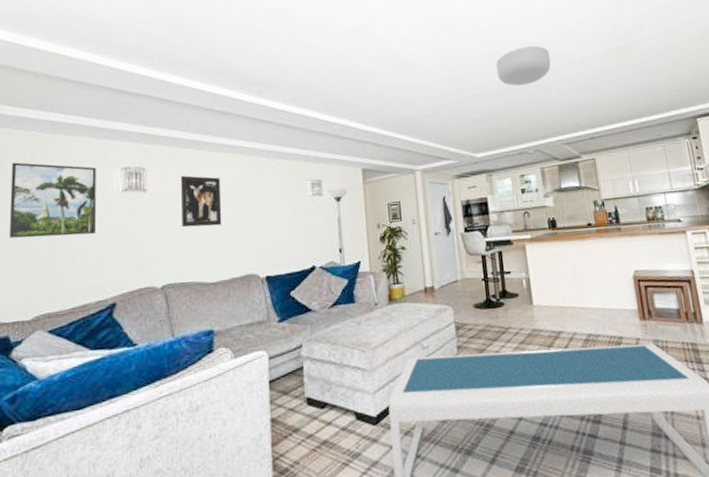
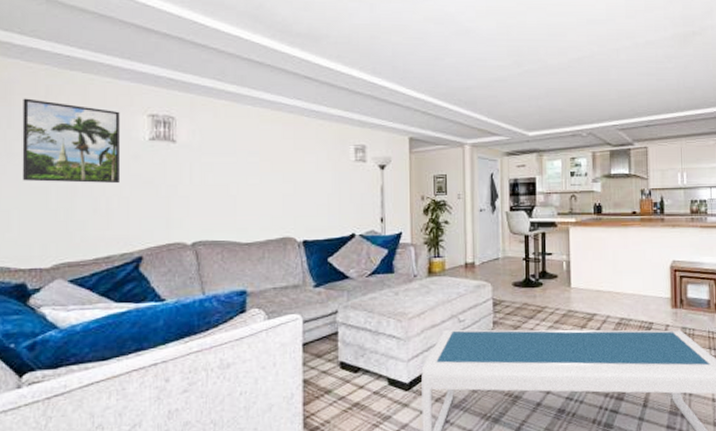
wall art: present [180,175,222,228] -> none [213,129,258,185]
ceiling light: present [496,46,551,86] -> none [557,23,614,64]

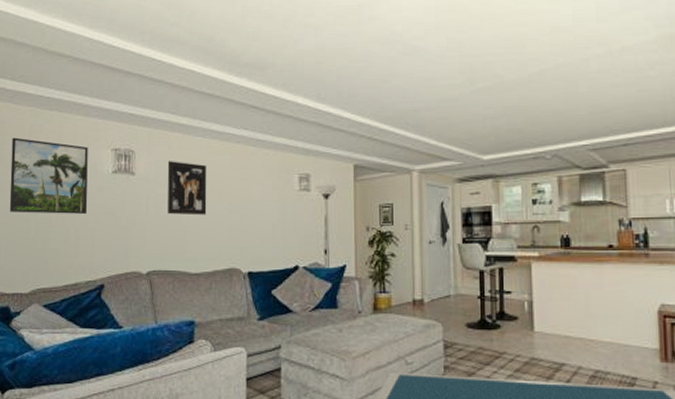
wall art: none [213,129,258,185] -> present [167,161,207,216]

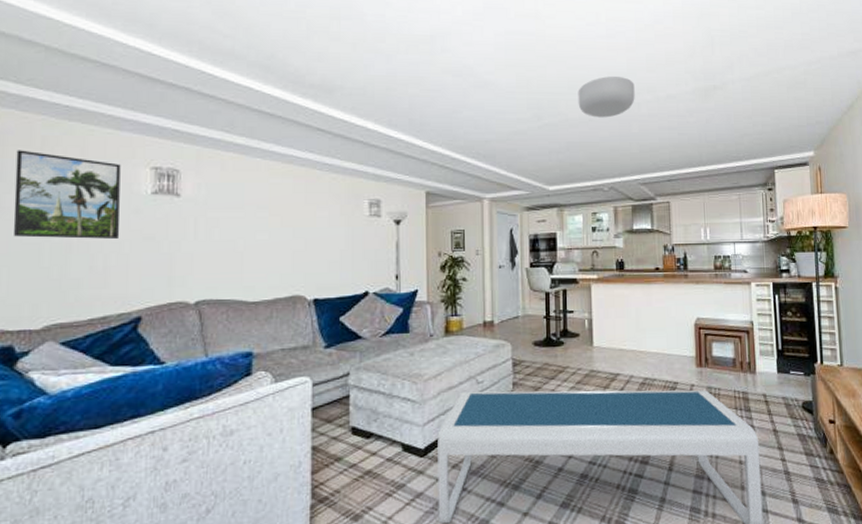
wall art: present [167,161,207,216] -> none [220,183,267,241]
ceiling light: none [515,31,583,78] -> present [578,76,635,118]

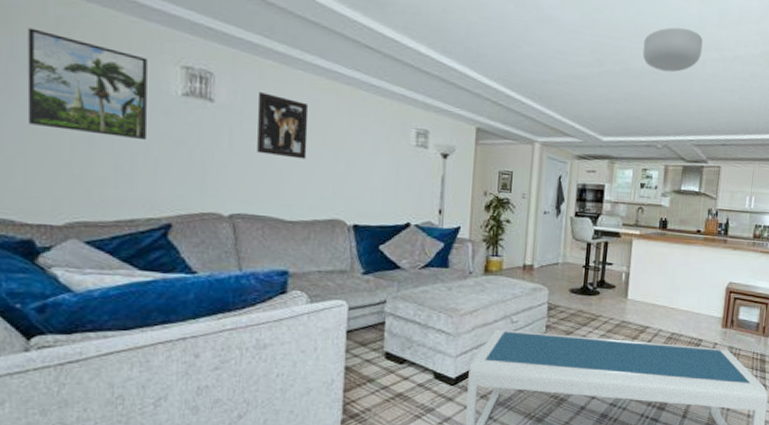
wall art: none [220,183,267,241] -> present [257,92,309,160]

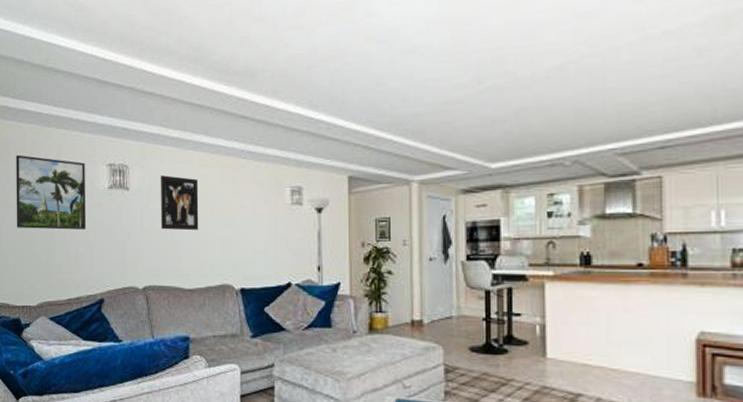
ceiling light: present [642,27,703,73] -> none [531,15,613,74]

